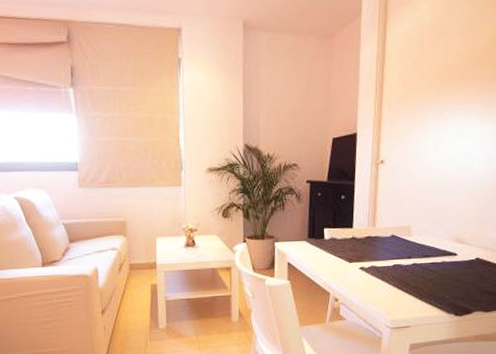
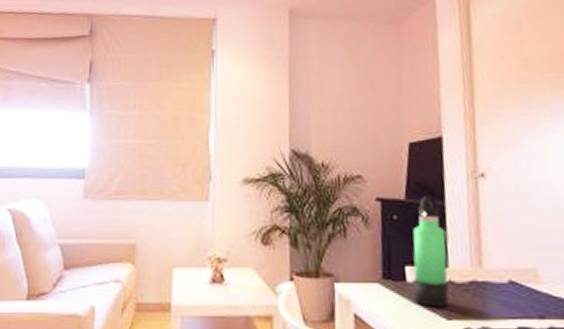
thermos bottle: none [329,178,353,255] -> present [412,196,450,307]

